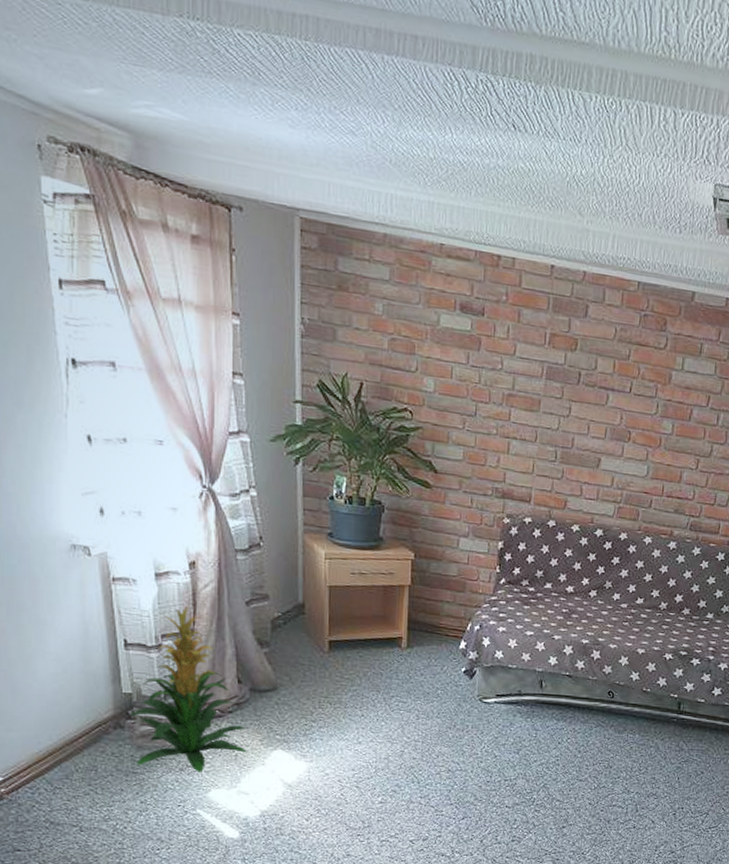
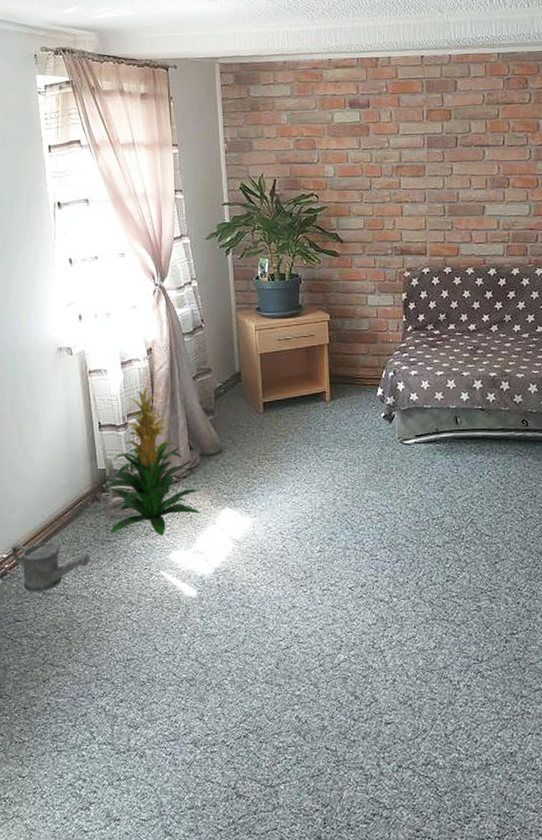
watering can: none [8,767,111,821] -> present [11,542,90,592]

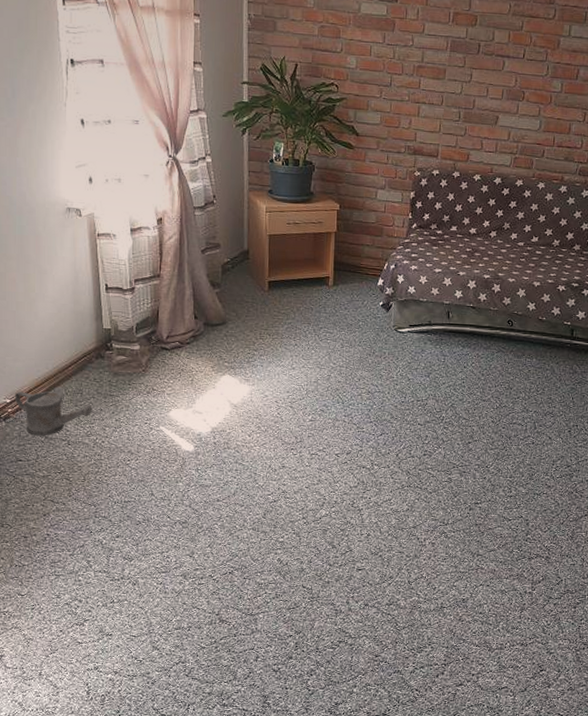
indoor plant: present [104,387,201,536] -> none [109,255,202,395]

